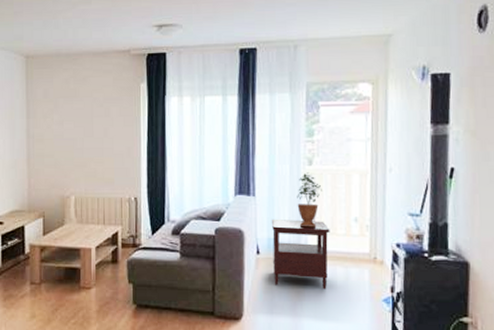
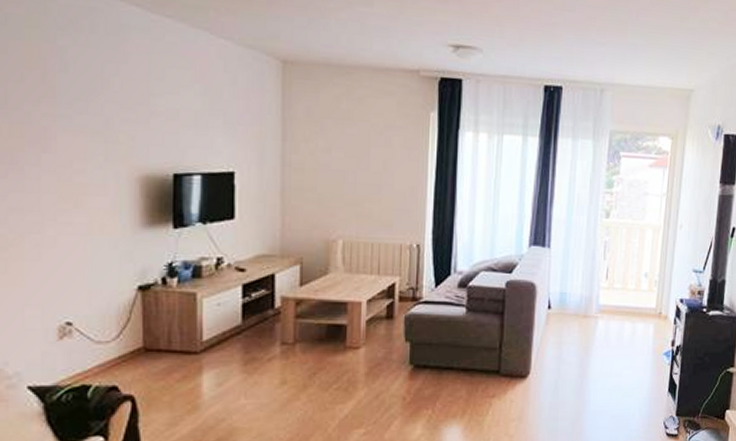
side table: present [271,218,330,290] -> none [563,272,621,345]
potted plant: present [297,172,322,227] -> none [591,225,617,282]

